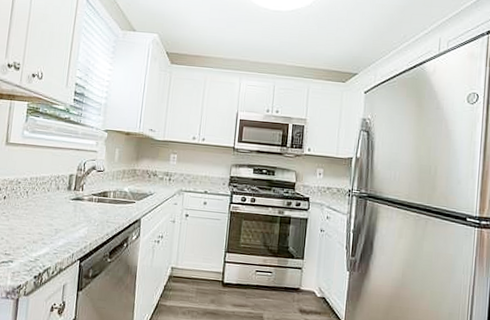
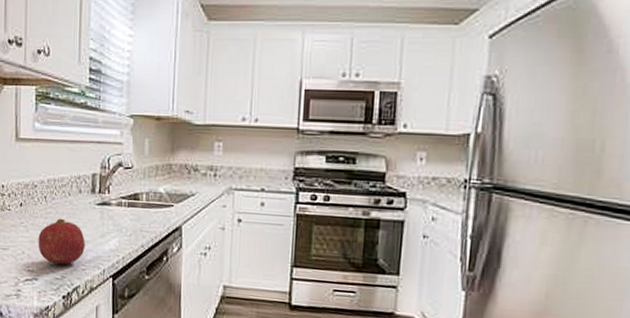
fruit: none [16,210,59,250] -> present [38,218,85,265]

